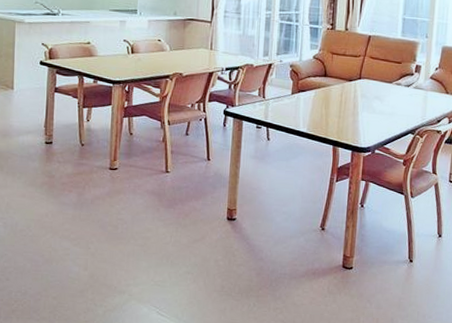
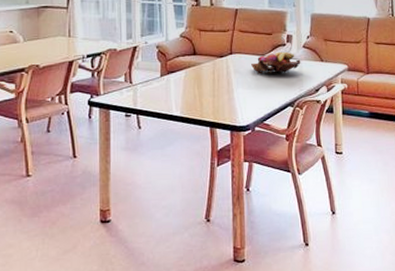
fruit basket: none [378,80,427,102] -> present [251,51,301,74]

